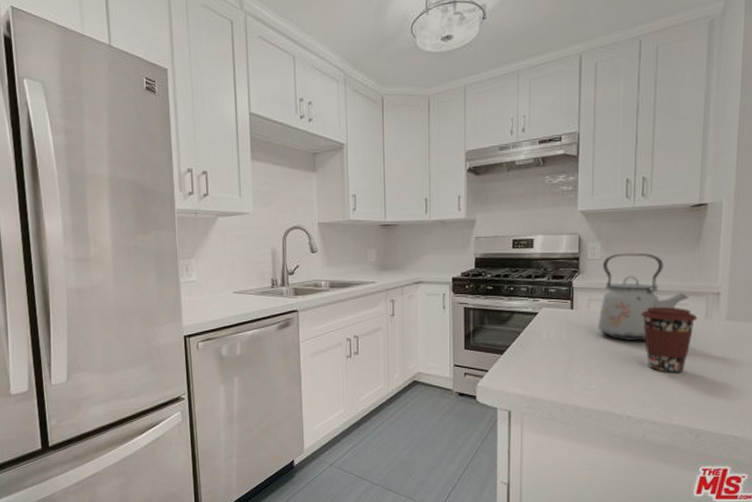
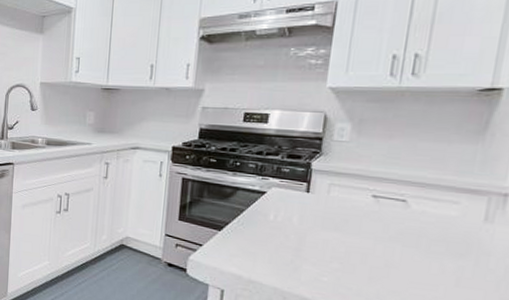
kettle: present [598,252,689,342] -> none [337,137,464,238]
coffee cup: present [640,307,698,373] -> none [394,200,474,280]

